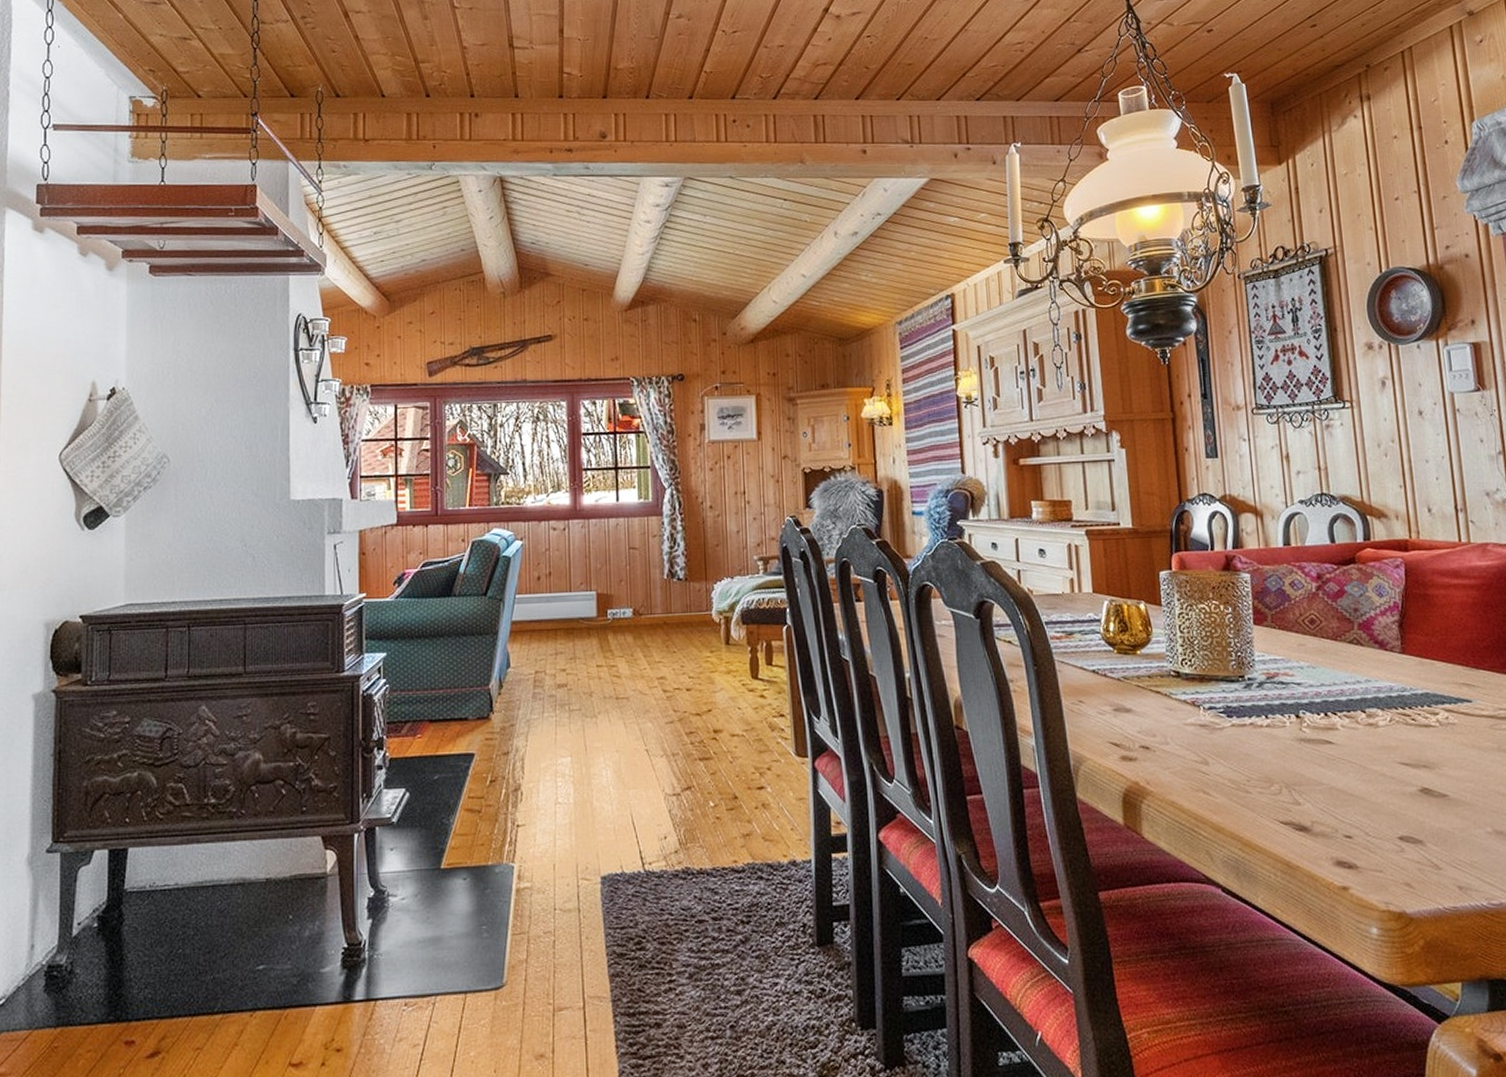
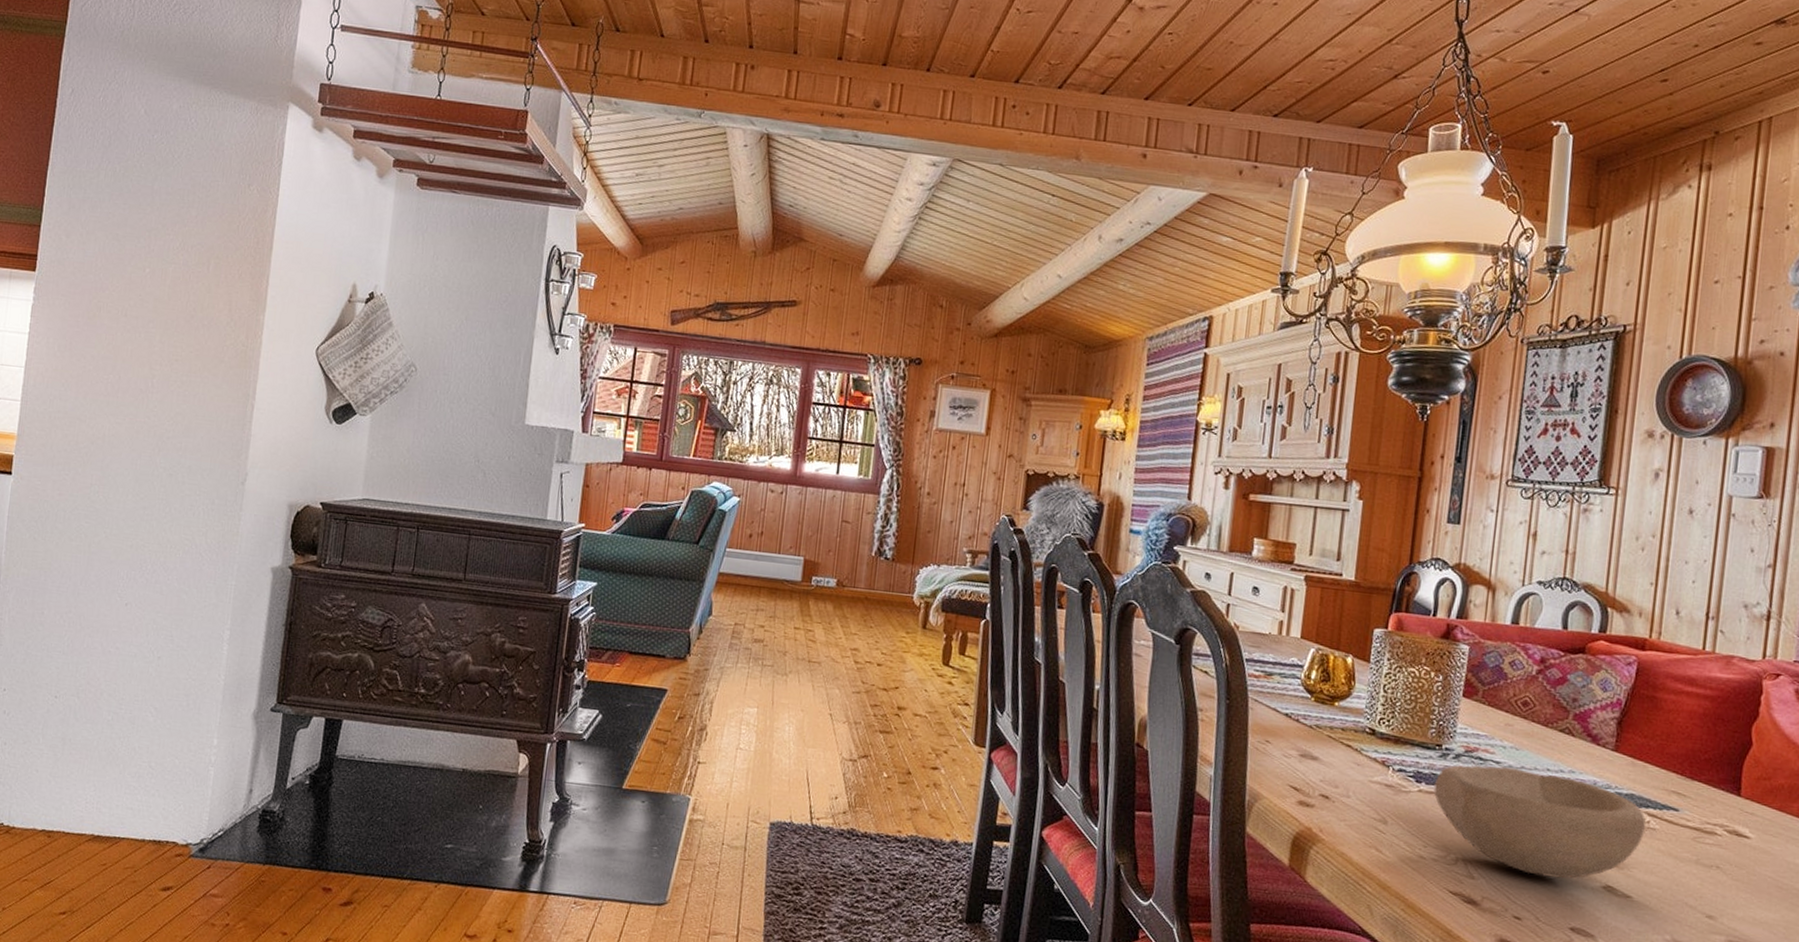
bowl: none [1244,686,1447,791] -> present [1433,764,1647,880]

